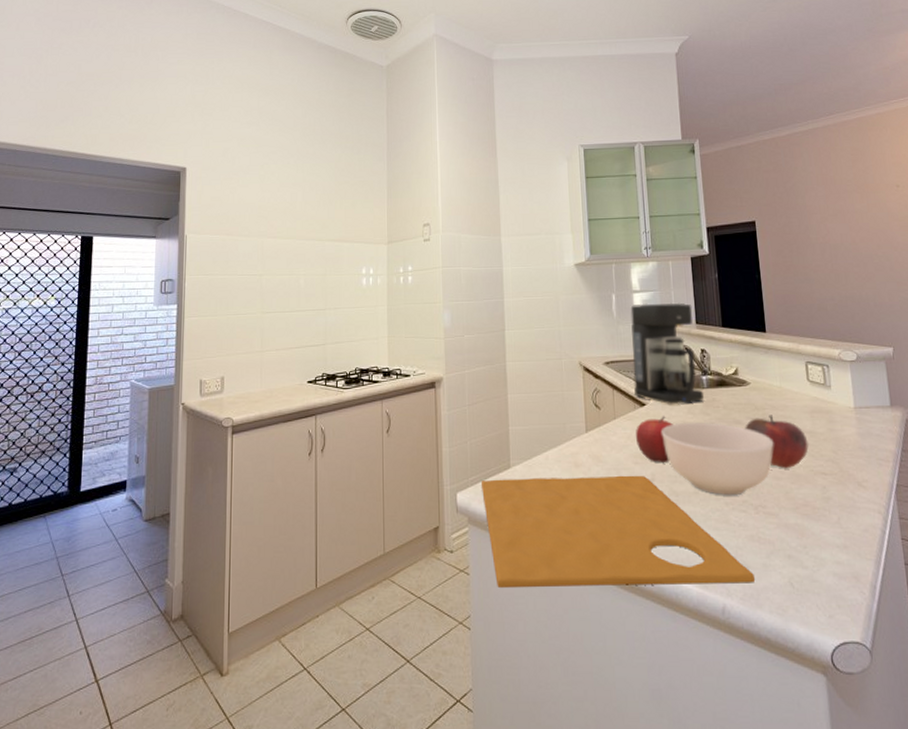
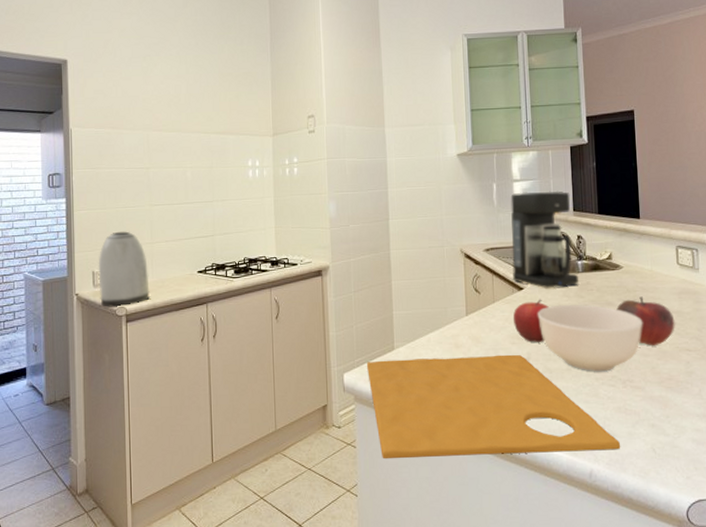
kettle: none [206,339,258,418] -> present [98,231,150,307]

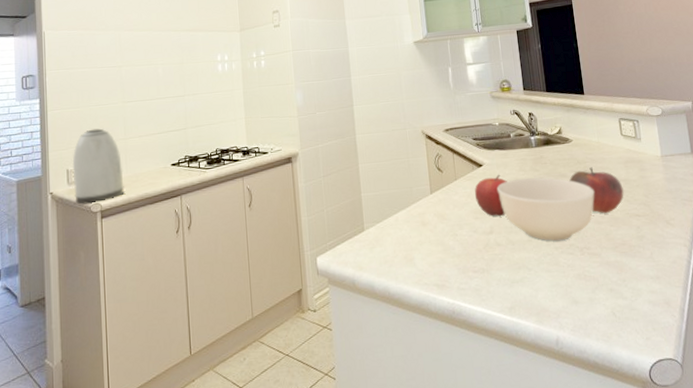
cutting board: present [367,354,620,460] -> none [339,228,583,340]
coffee maker: present [510,191,579,288] -> none [465,72,534,164]

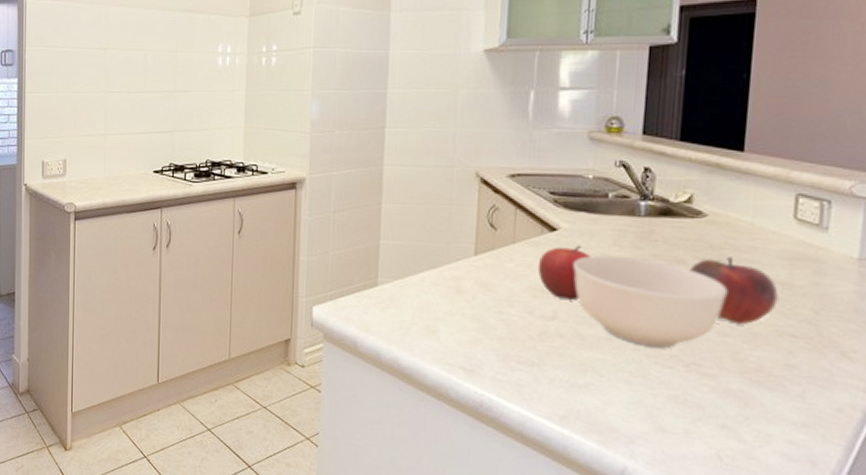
kettle: present [72,128,124,204] -> none [48,119,101,203]

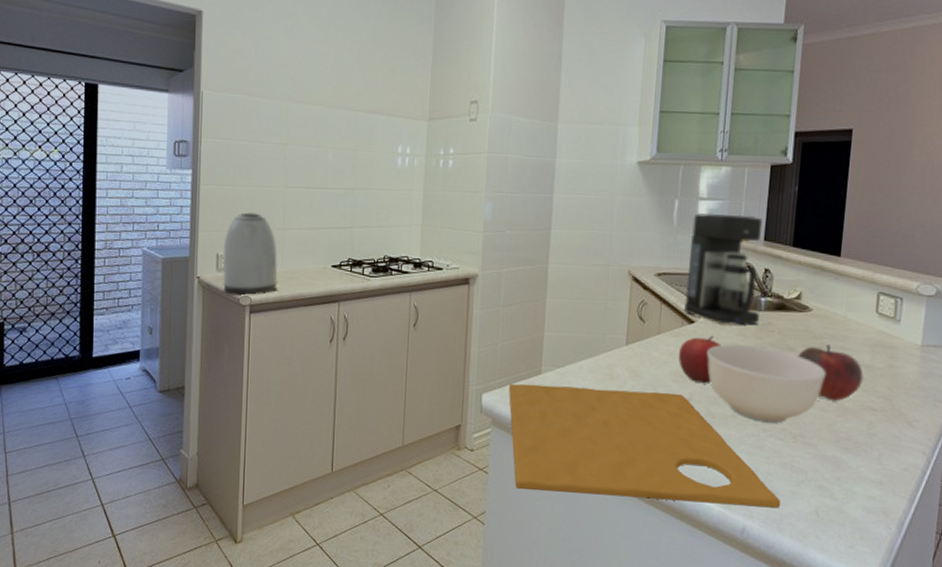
kettle: none [48,119,101,203] -> present [223,212,278,296]
cutting board: none [342,296,670,448] -> present [509,384,780,508]
coffee maker: none [544,104,641,234] -> present [684,212,763,326]

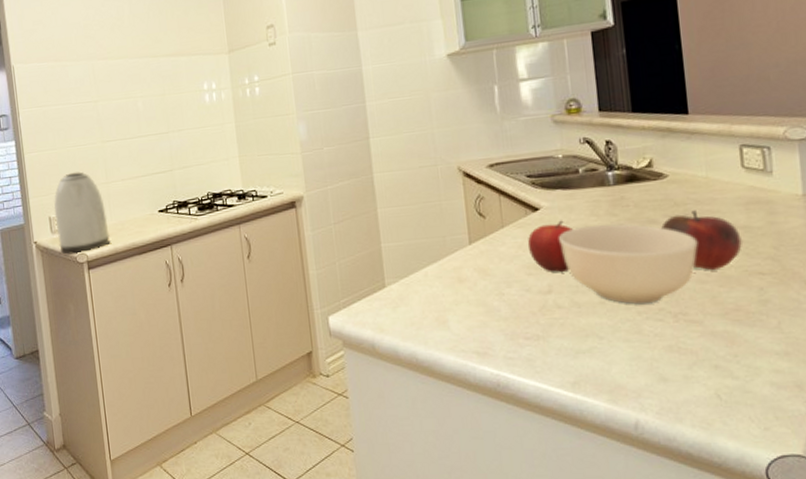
cutting board: present [509,384,780,508] -> none [355,287,673,411]
coffee maker: present [684,212,763,326] -> none [517,88,611,207]

